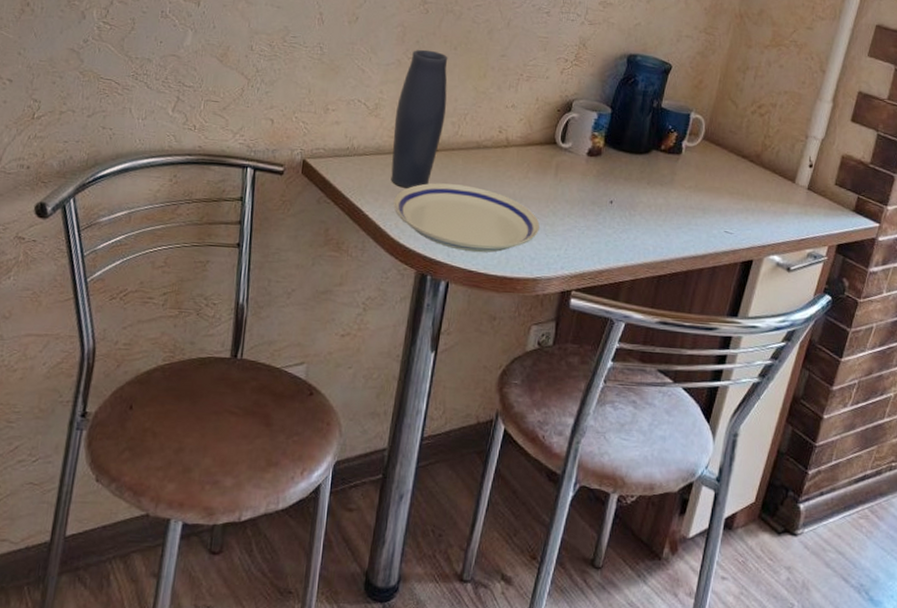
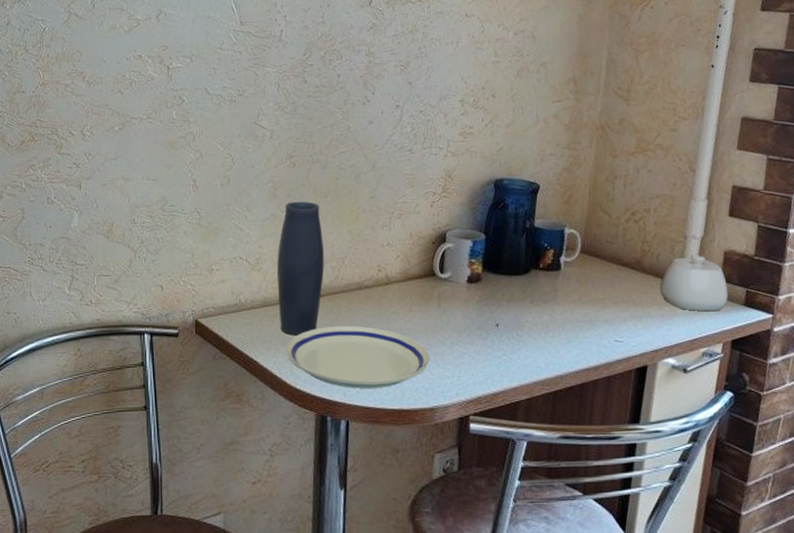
sugar bowl: none [775,155,840,214] -> present [659,255,729,312]

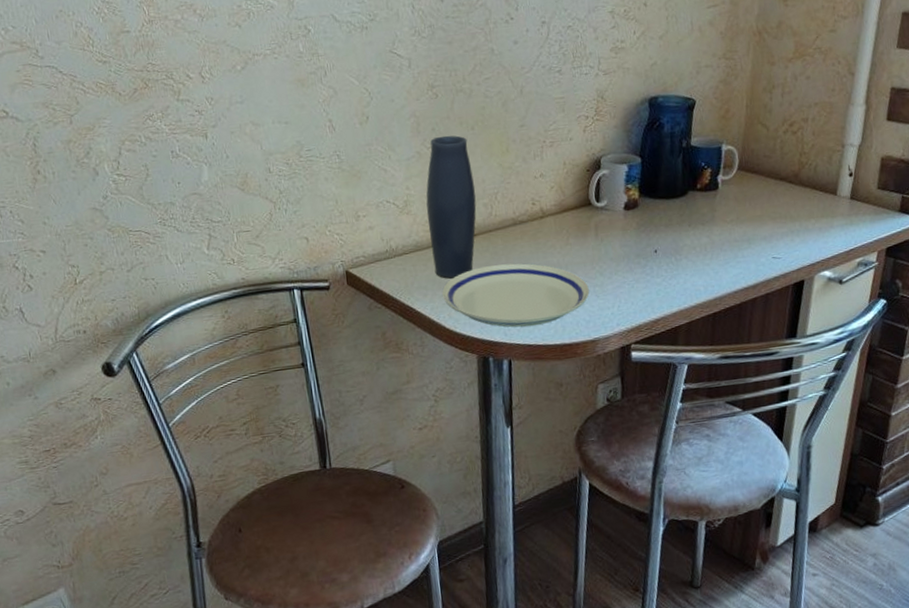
sugar bowl: present [659,255,729,312] -> none [816,163,885,222]

